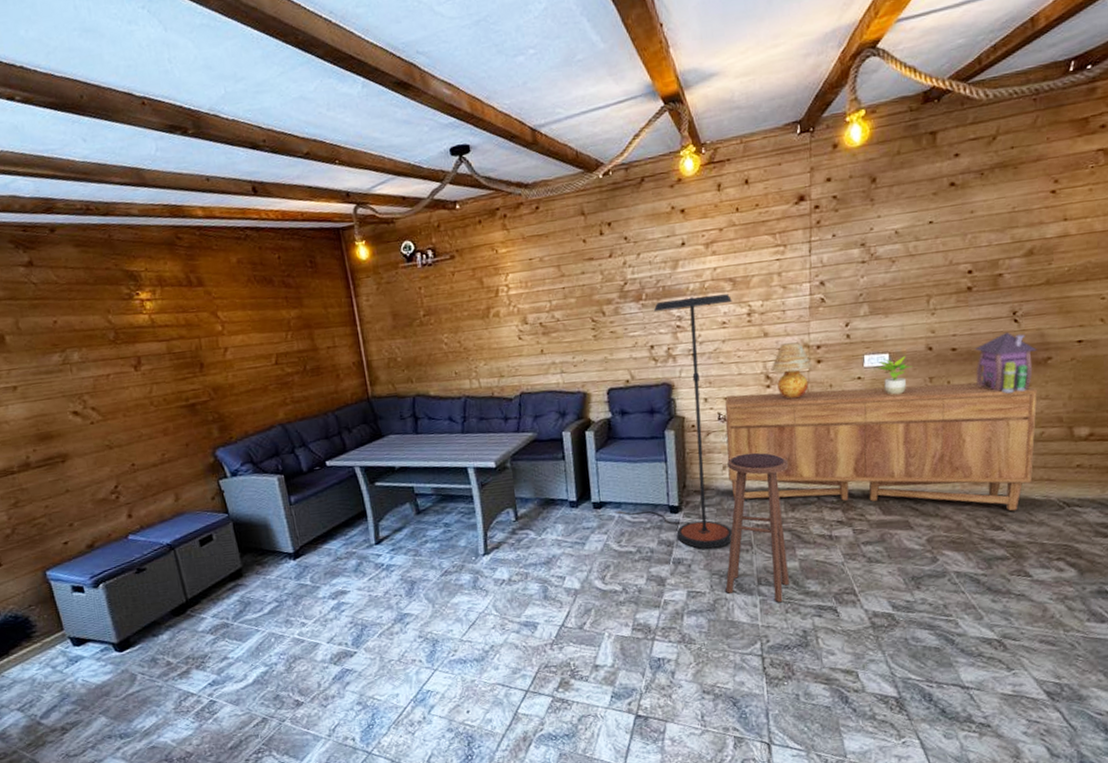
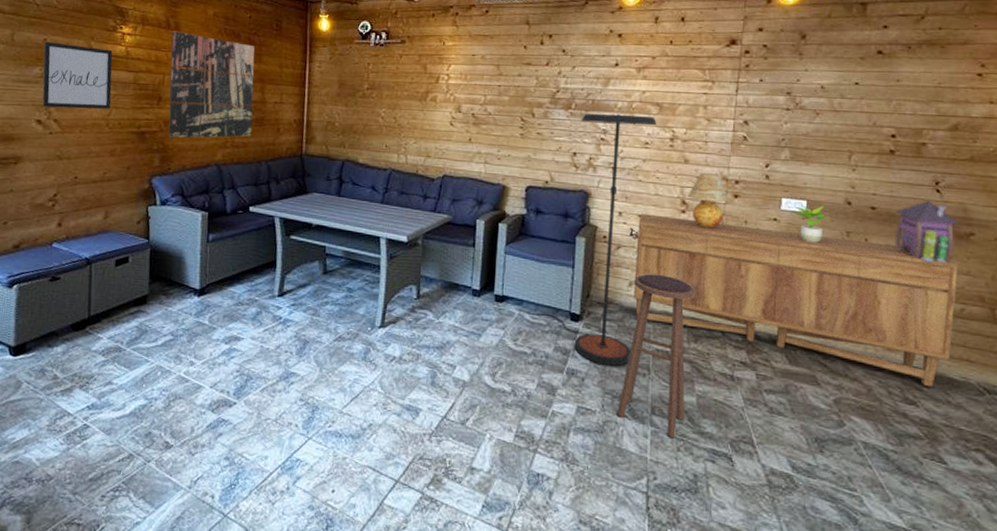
wall art: none [55,321,151,396] -> present [42,41,113,109]
wall art: none [195,287,311,406] -> present [168,31,255,139]

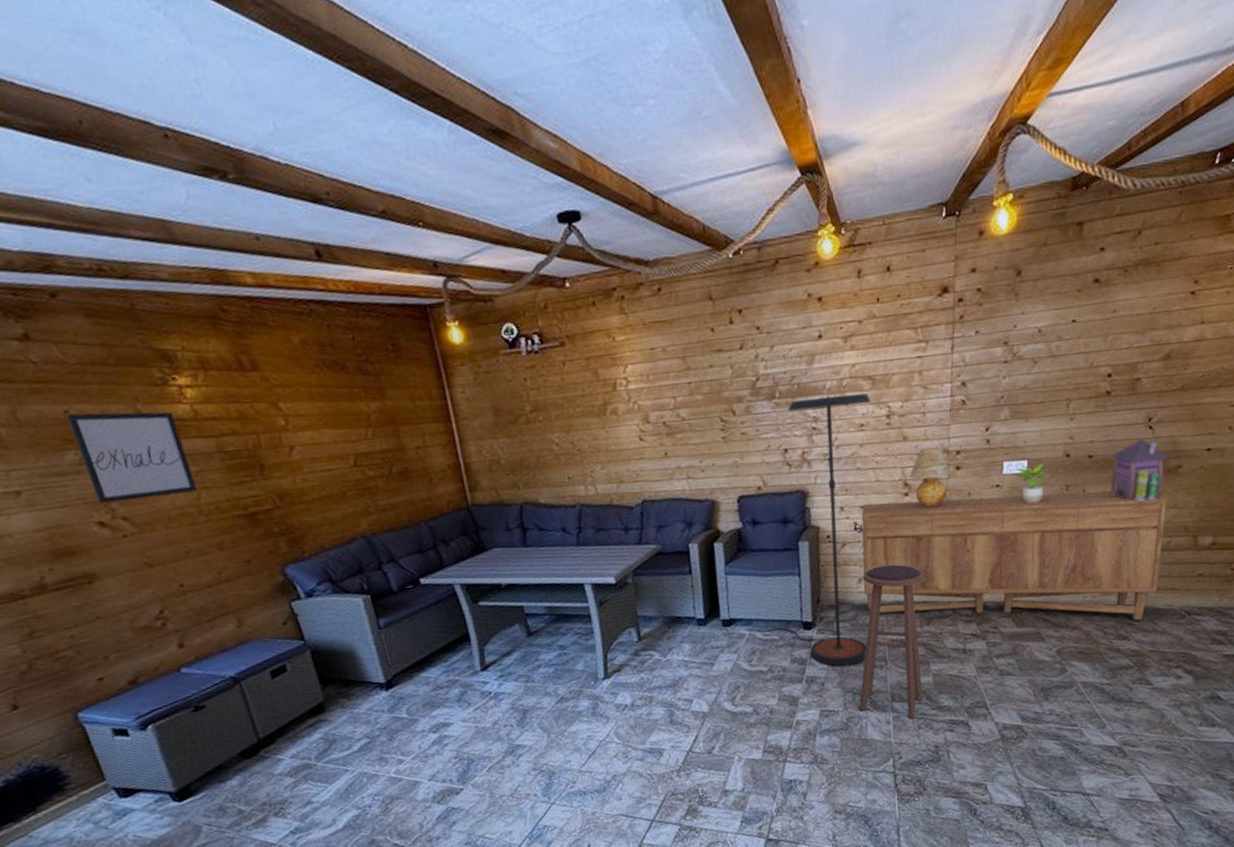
wall art: present [168,31,255,139] -> none [248,372,399,515]

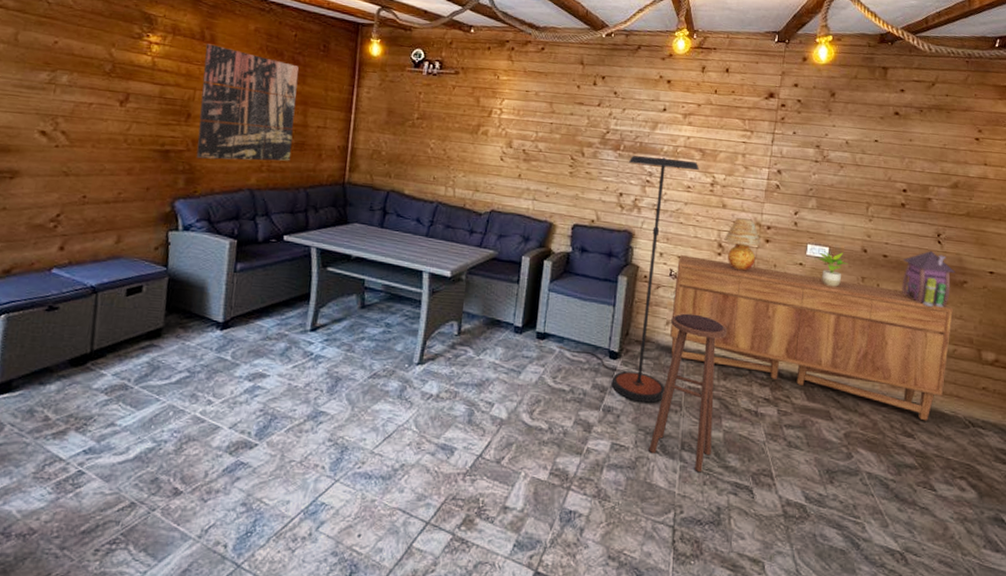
wall art: present [66,411,198,504] -> none [48,44,136,124]
wall art: none [248,372,399,515] -> present [196,43,299,161]

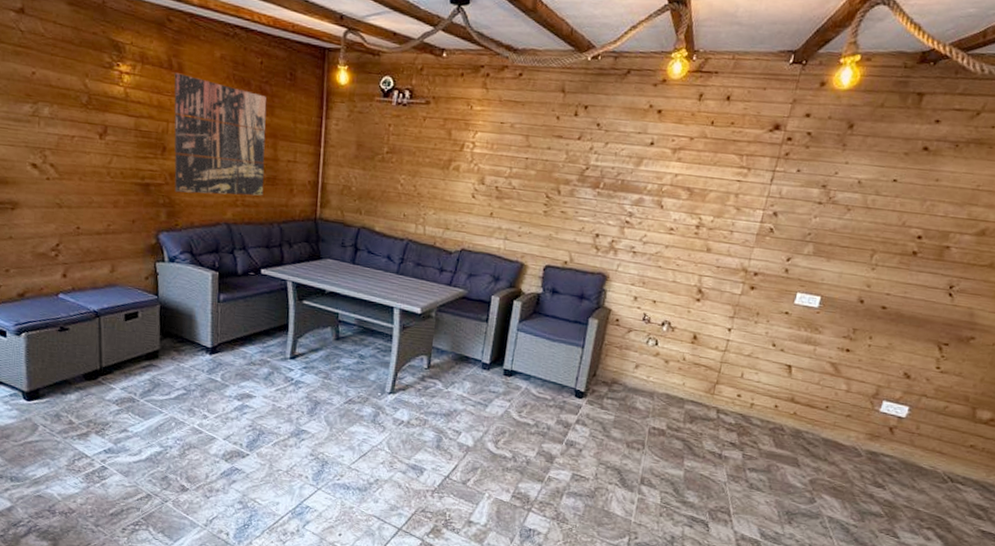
floor lamp: present [555,156,699,403] -> none [522,194,685,440]
stool: present [649,313,728,473] -> none [608,357,699,506]
sideboard: present [670,255,953,421] -> none [638,300,953,474]
table lamp: present [724,218,761,271] -> none [705,263,746,318]
potted plant: present [818,250,848,287] -> none [806,299,841,338]
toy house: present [902,250,955,308] -> none [896,303,963,364]

